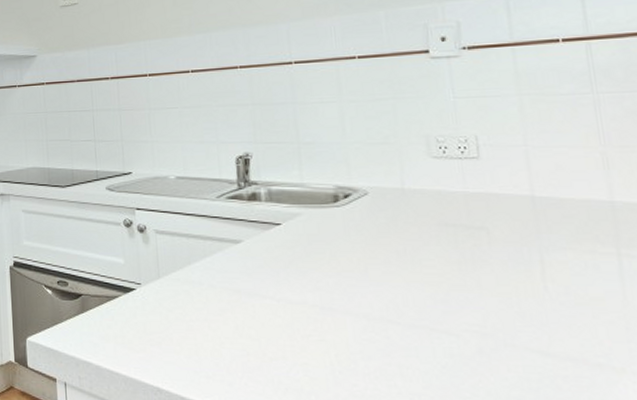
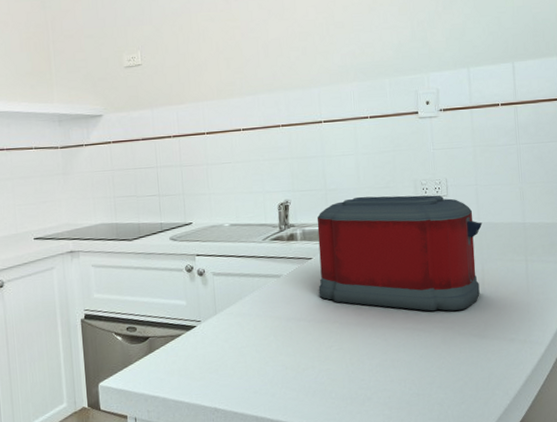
toaster: none [287,153,539,312] -> present [317,195,483,312]

